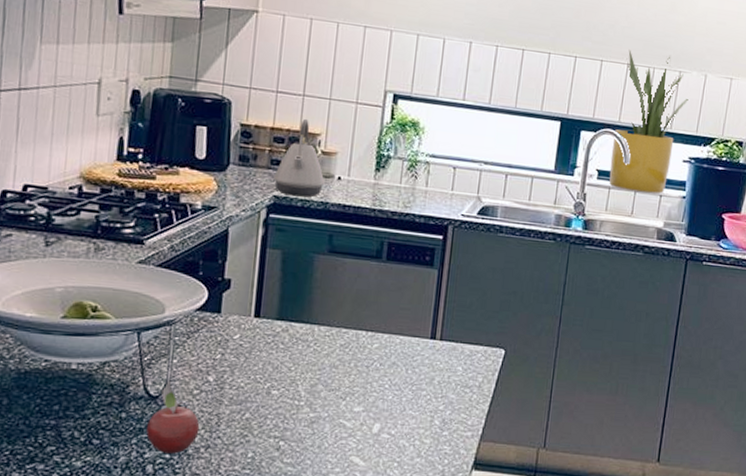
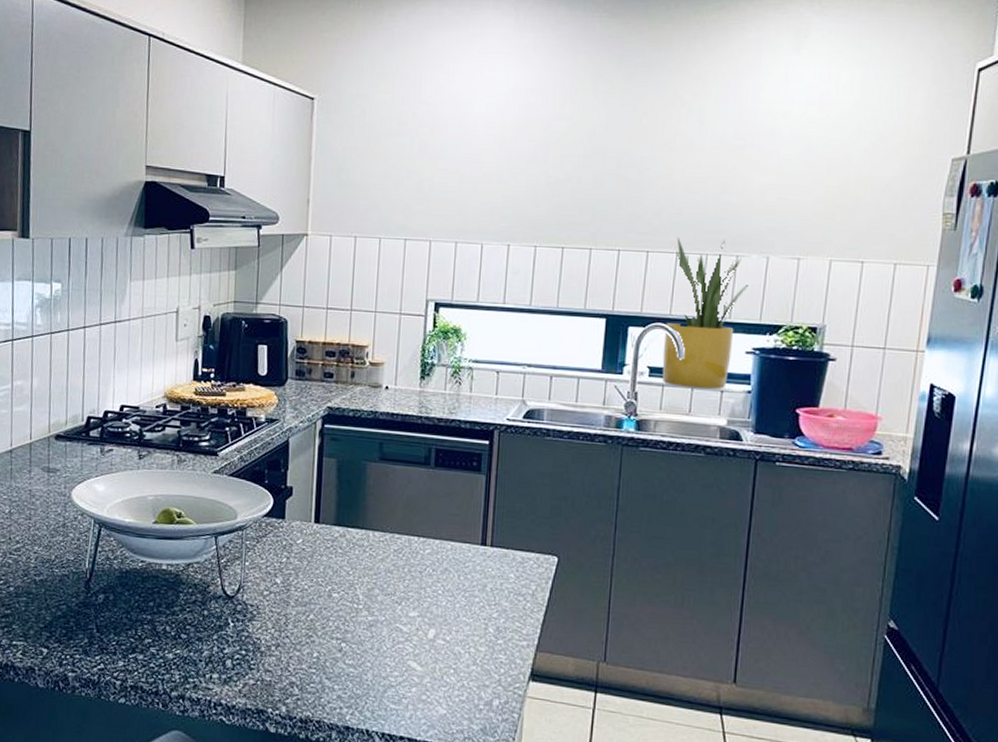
fruit: present [146,379,200,454] -> none [225,580,271,651]
kettle: present [273,118,325,197] -> none [327,332,374,407]

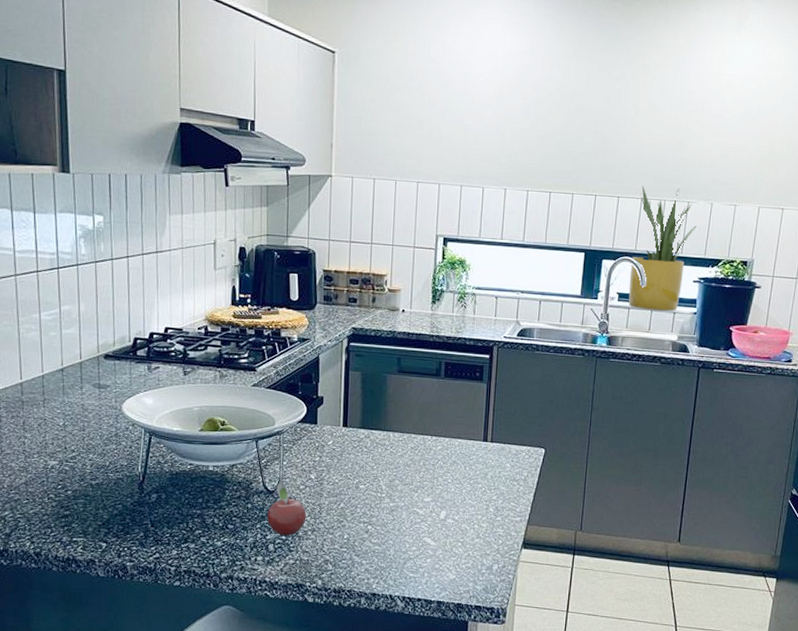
fruit: none [225,580,271,651] -> present [267,477,307,536]

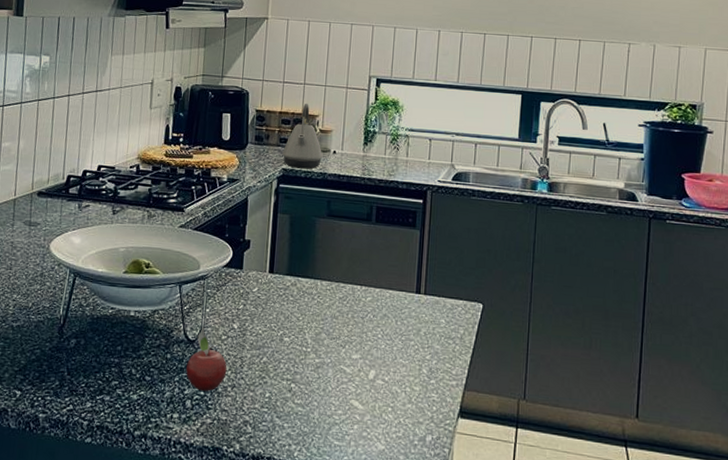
kettle: none [351,262,392,328] -> present [282,103,323,169]
planter: present [628,185,697,312] -> none [569,27,639,157]

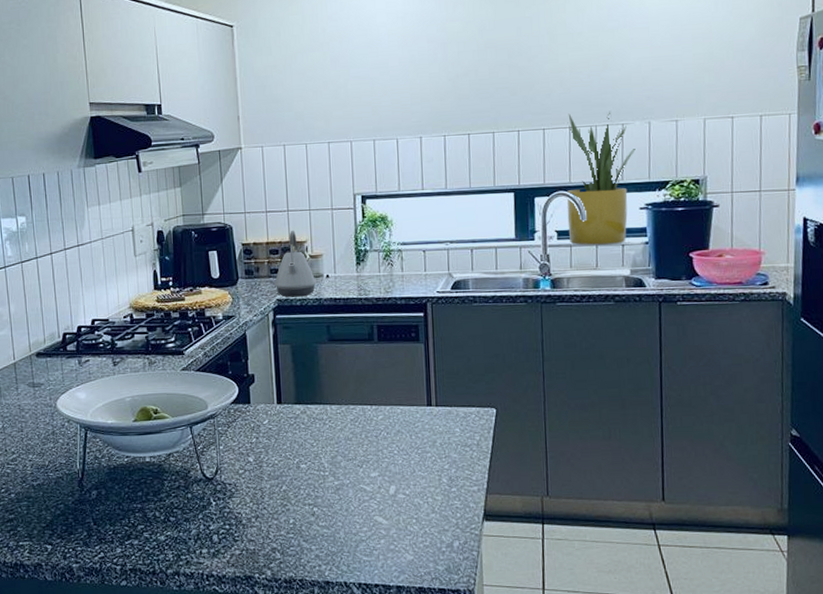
fruit: present [186,325,227,391] -> none [208,462,249,525]
planter: none [569,27,639,157] -> present [567,110,636,246]

